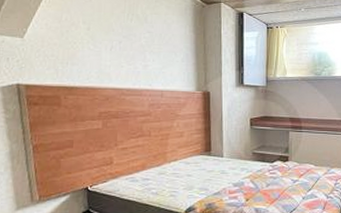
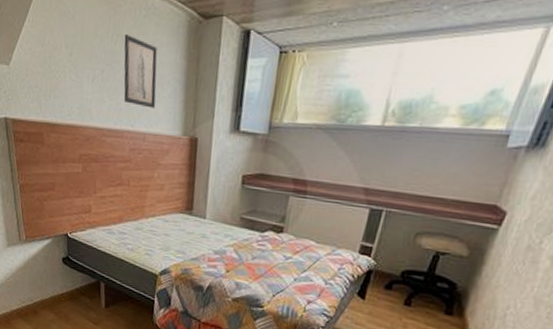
wall art: none [139,14,171,70] -> present [124,34,158,108]

